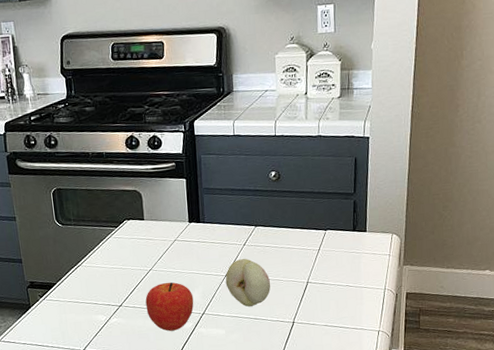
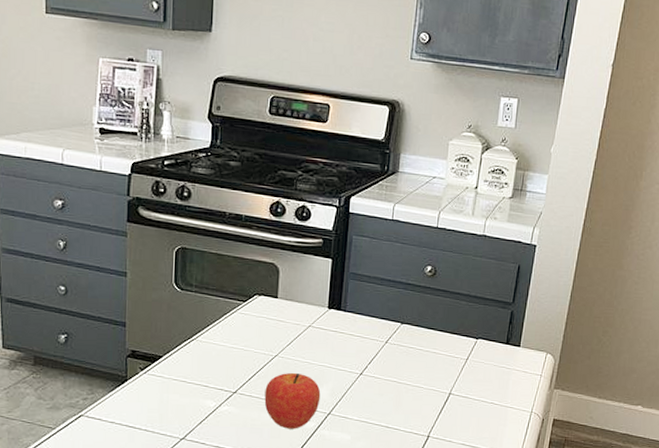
fruit: present [225,259,271,307] -> none [359,358,409,412]

